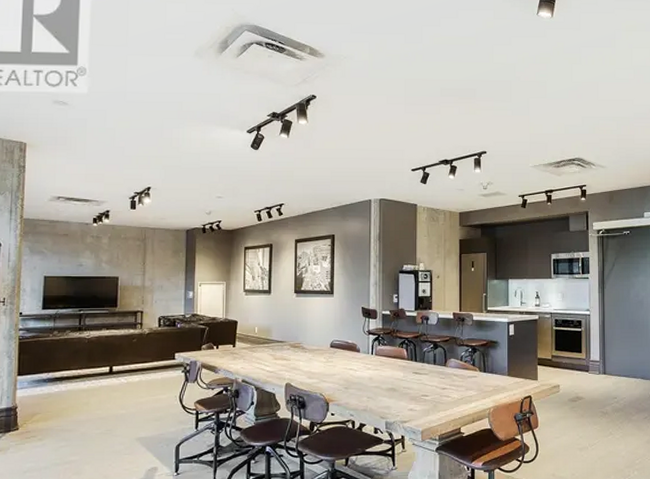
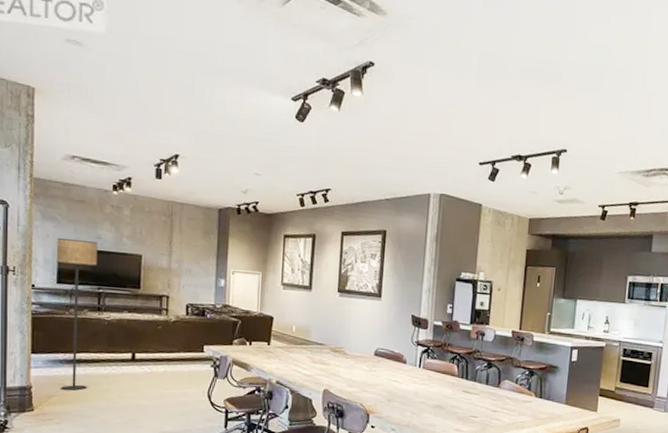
floor lamp: none [43,269,79,408] -> present [57,238,97,391]

